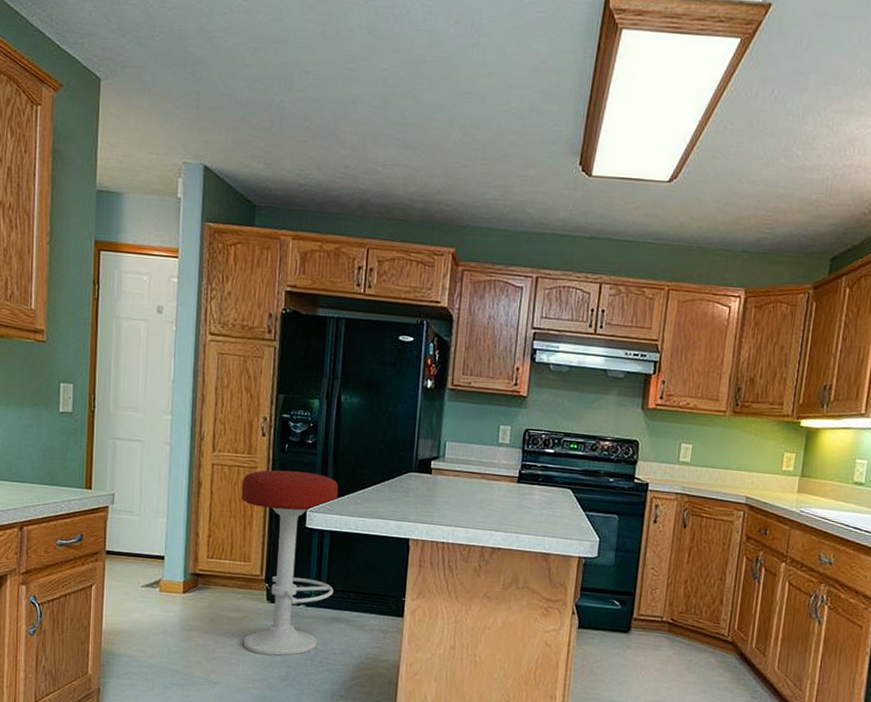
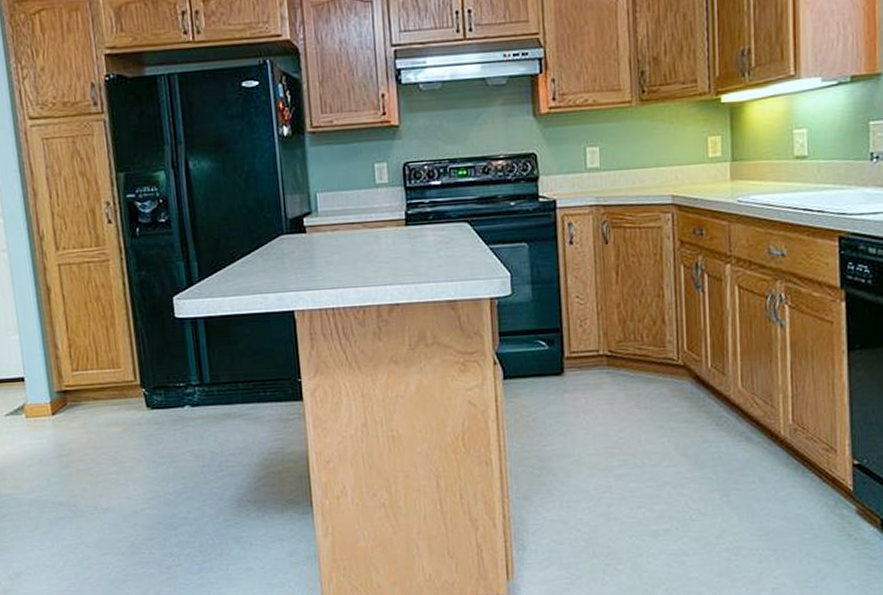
bar stool: present [241,470,339,656] -> none [95,255,220,469]

